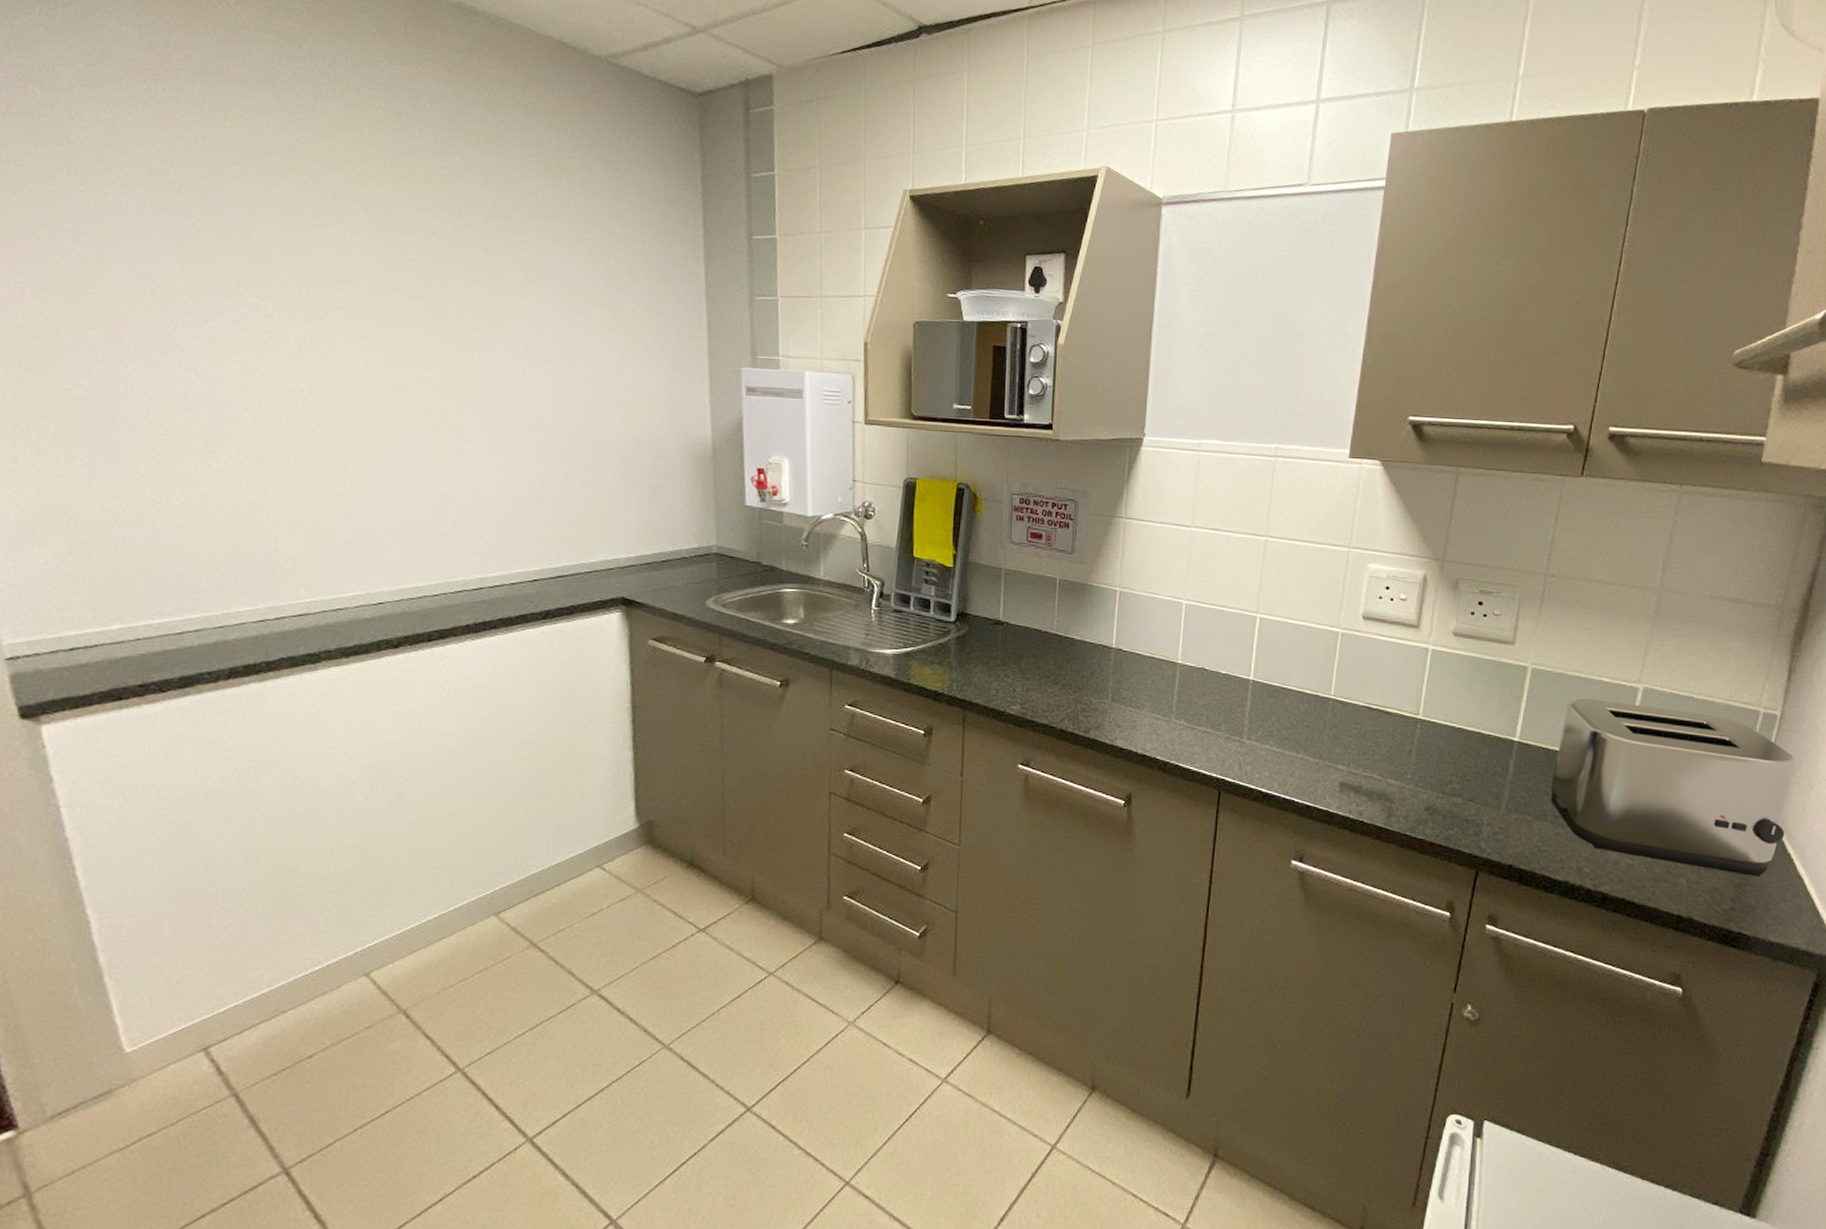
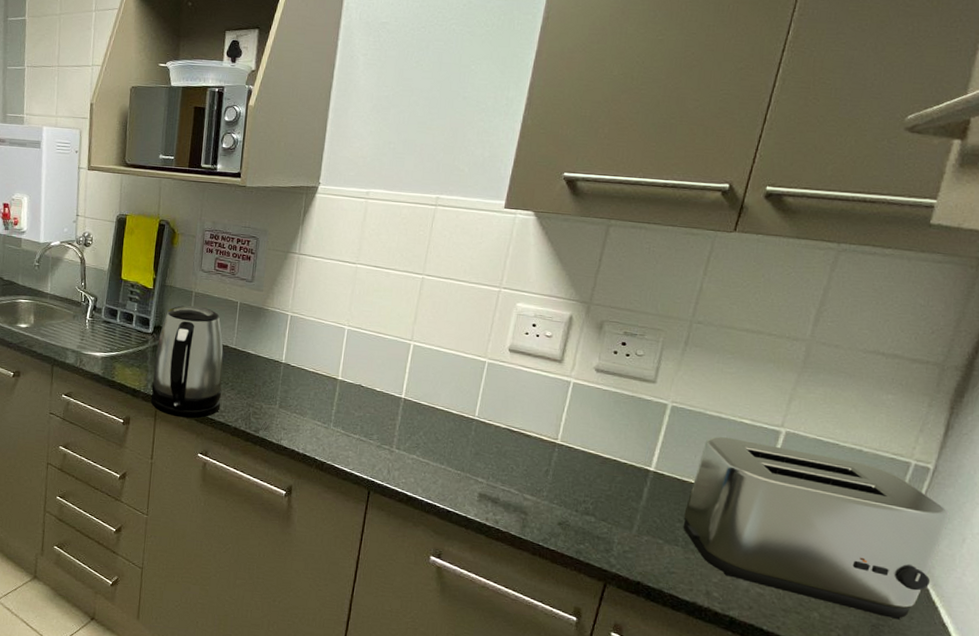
kettle: none [957,585,1043,723] -> present [150,305,224,419]

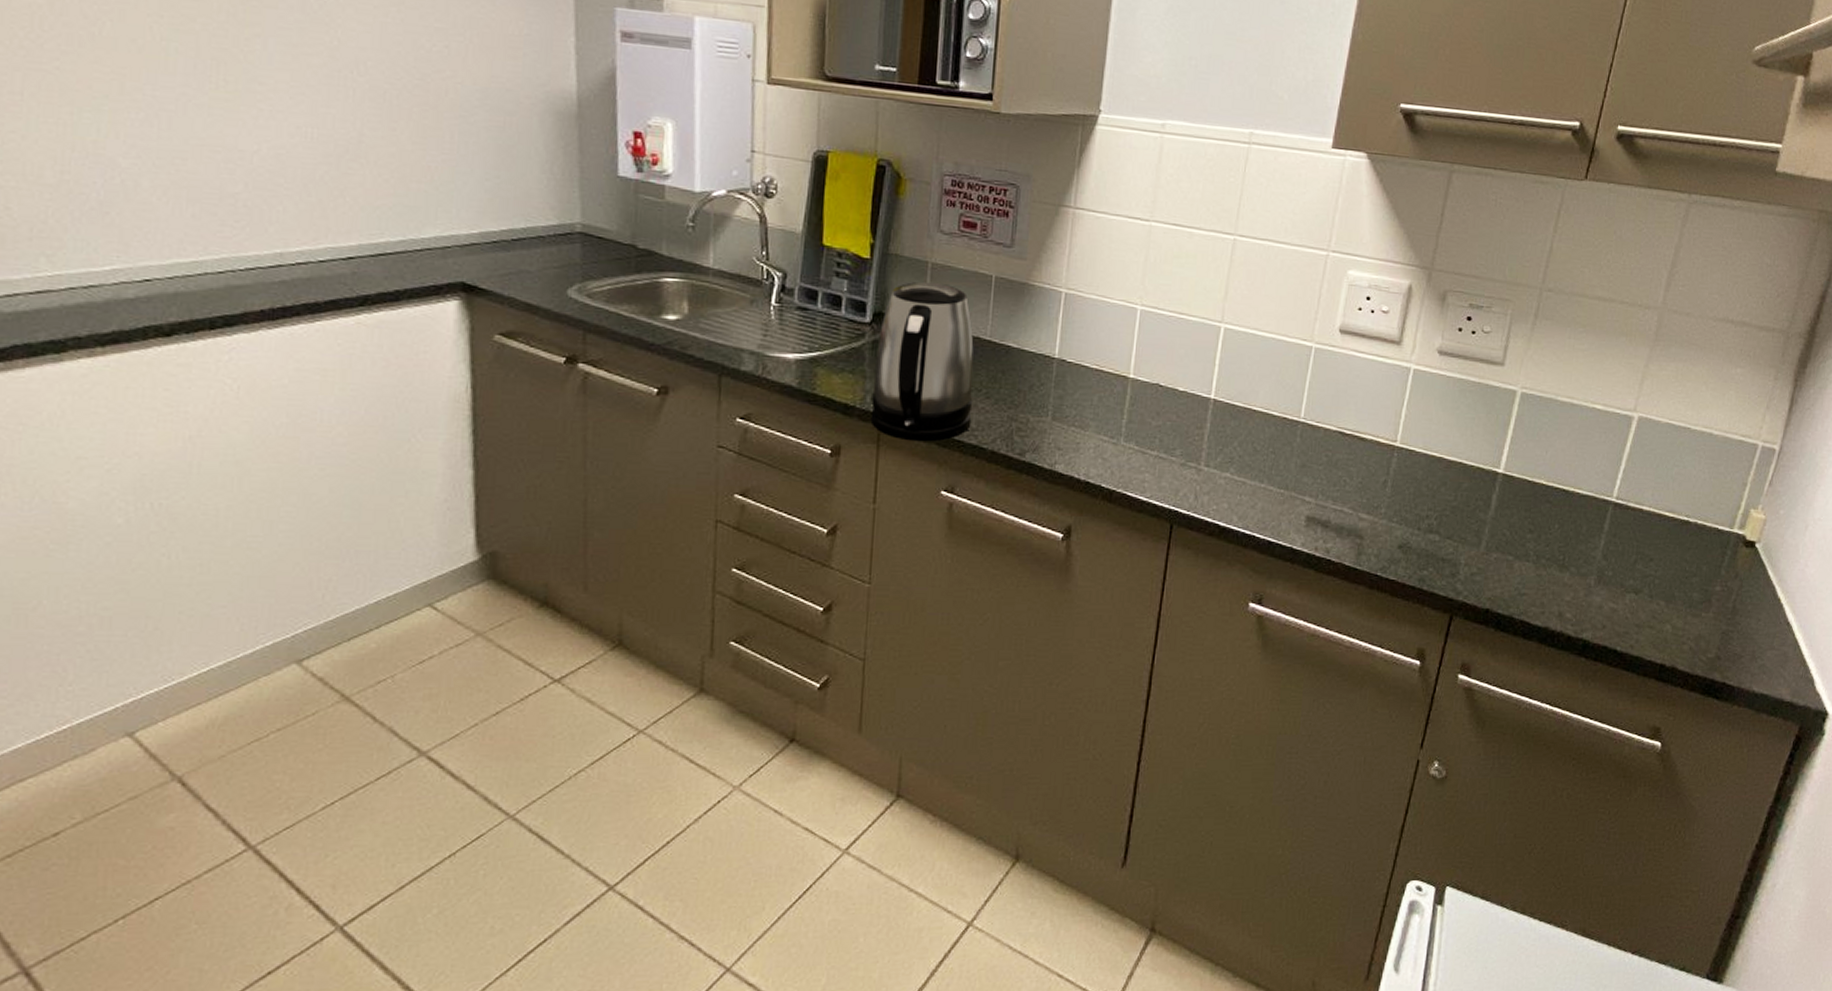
toaster: present [683,436,950,620] -> none [1534,427,1794,623]

